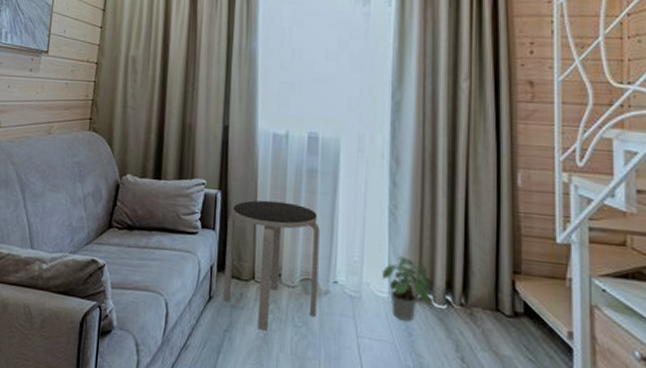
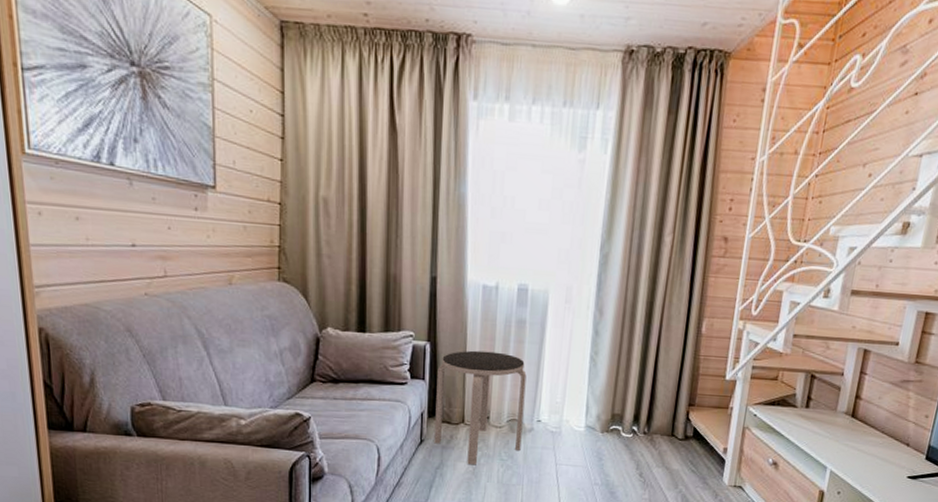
potted plant: present [381,256,429,321] -> none [580,396,620,449]

